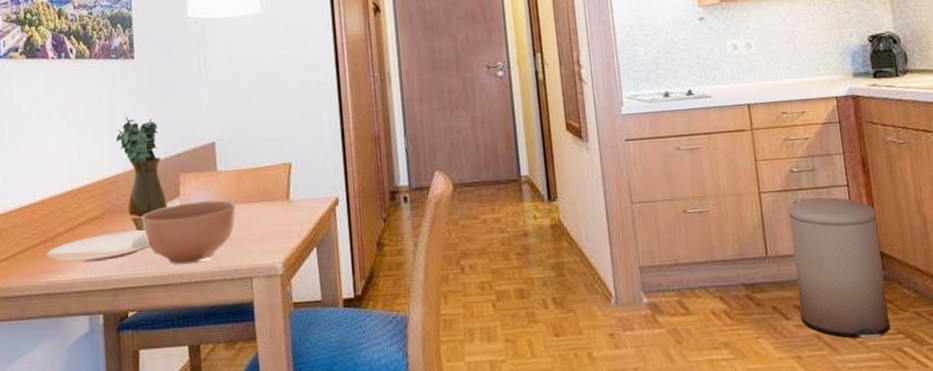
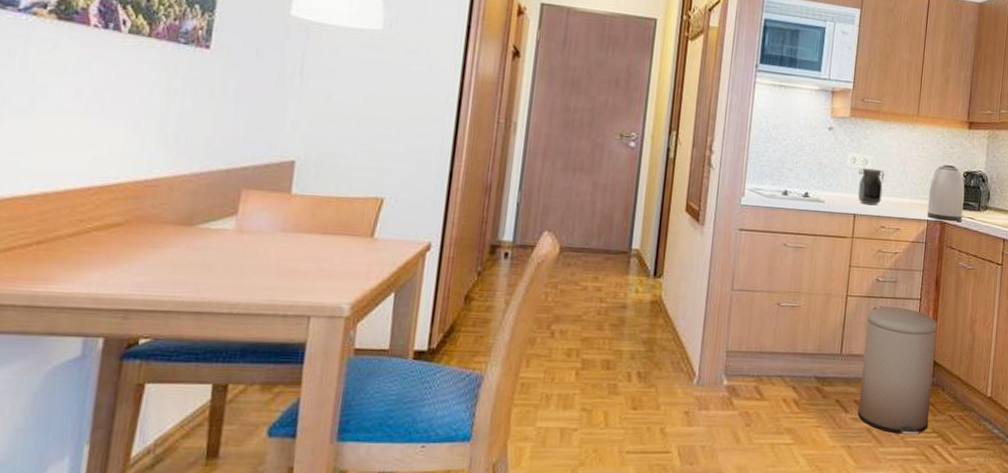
plate: present [46,230,150,262] -> none [36,244,186,276]
vase: present [117,116,168,231] -> none [163,113,226,247]
bowl: present [142,200,236,264] -> none [180,223,307,292]
jar: none [743,51,776,92] -> present [857,168,885,206]
kettle: none [830,32,879,95] -> present [926,165,965,222]

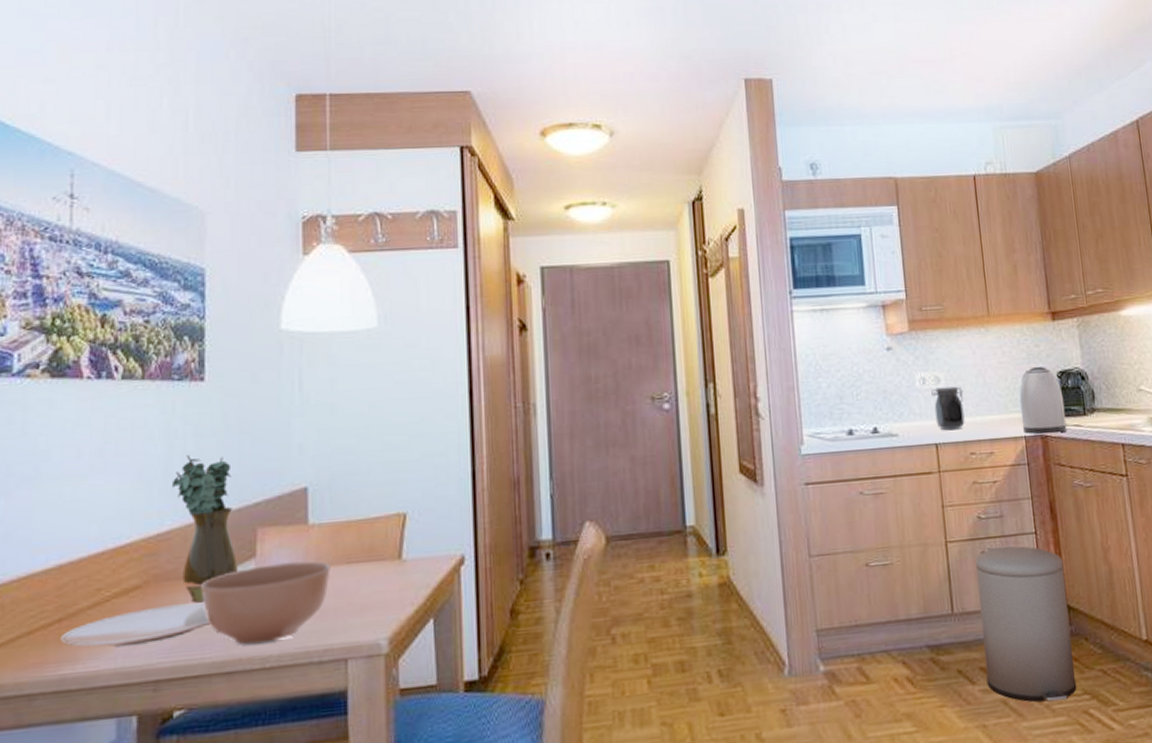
plate: none [36,244,186,276] -> present [60,602,210,648]
vase: none [163,113,226,247] -> present [173,455,239,603]
bowl: none [180,223,307,292] -> present [201,561,331,645]

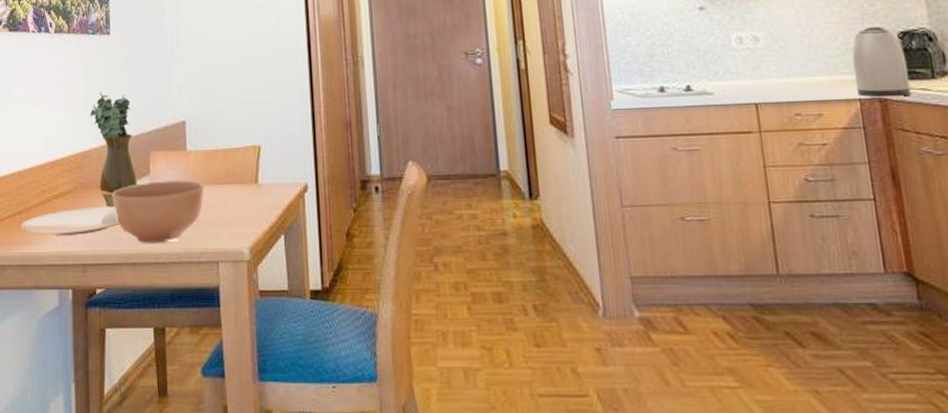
jar: present [931,386,965,430] -> none [749,46,788,91]
pedal bin: present [975,545,1077,703] -> none [802,211,929,378]

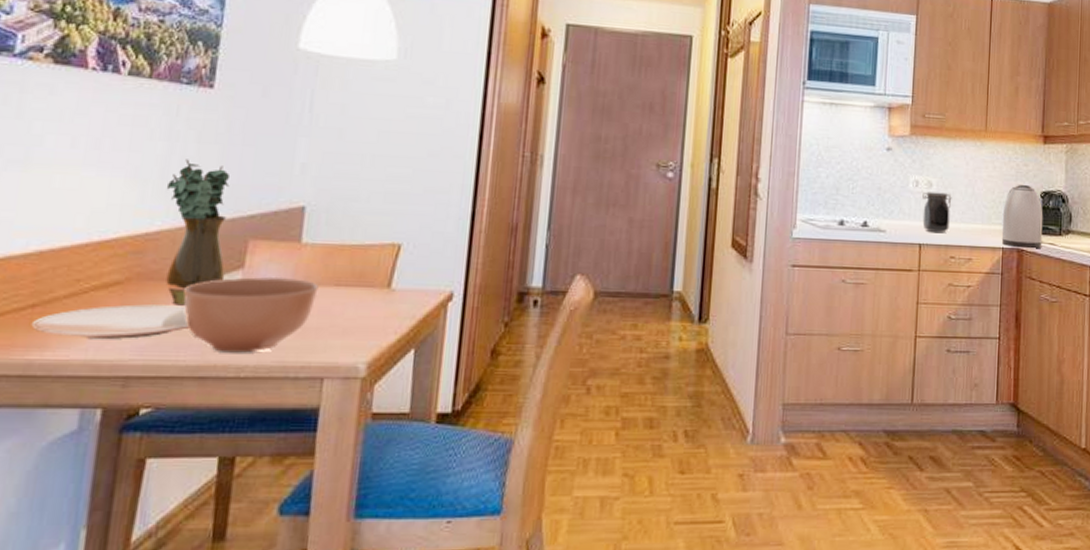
jar: none [749,46,788,91] -> present [922,192,952,234]

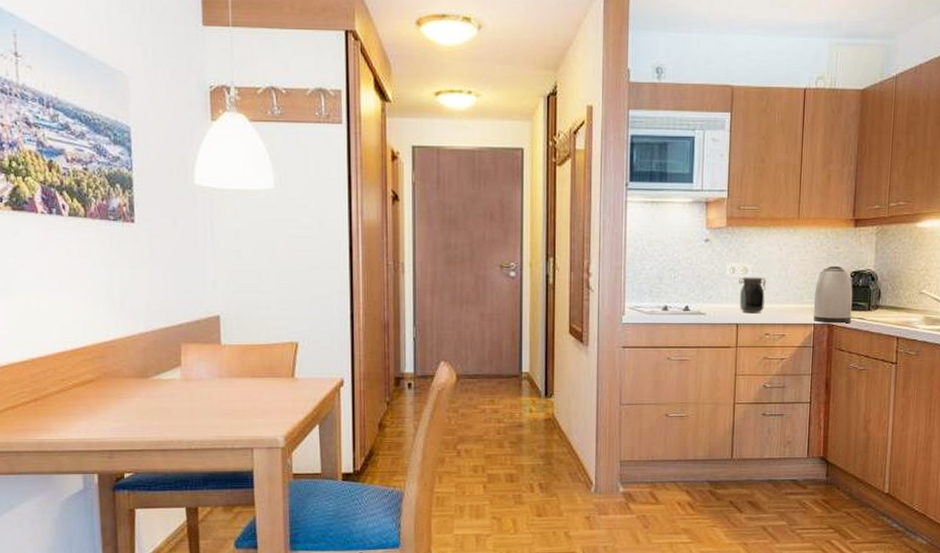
plate: present [31,304,189,339] -> none [36,396,148,423]
vase: present [165,159,231,306] -> none [114,282,168,396]
bowl: present [183,276,319,353] -> none [140,372,239,431]

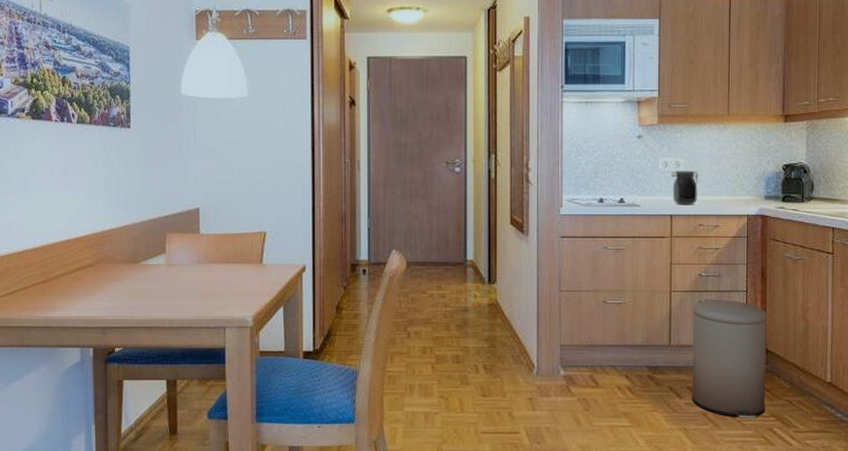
pedal bin: none [752,411,830,532] -> present [691,299,767,419]
kettle: present [813,266,853,324] -> none [746,160,786,215]

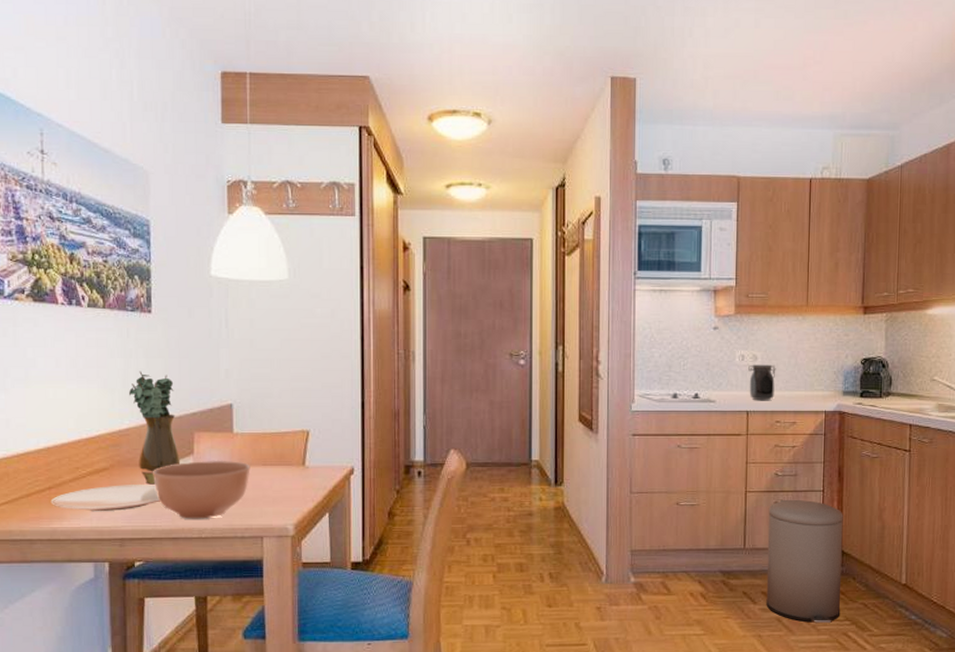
plate: none [44,279,137,302] -> present [50,485,160,511]
vase: none [111,179,155,279] -> present [129,371,181,485]
bowl: none [131,258,215,311] -> present [153,460,250,519]

